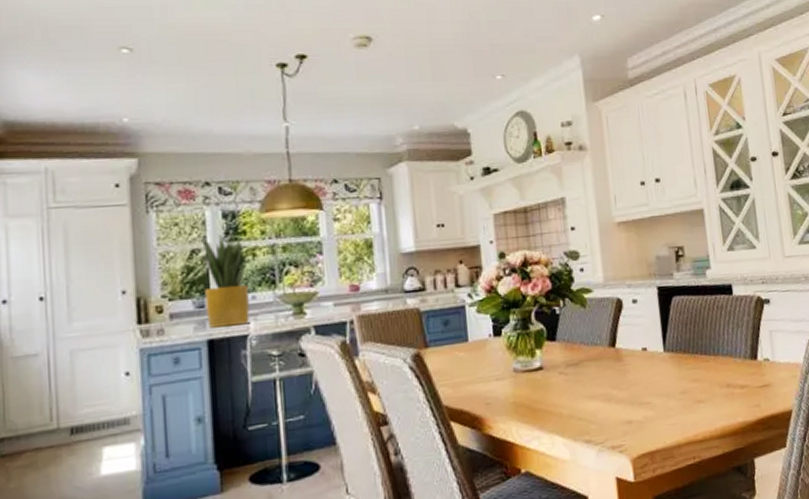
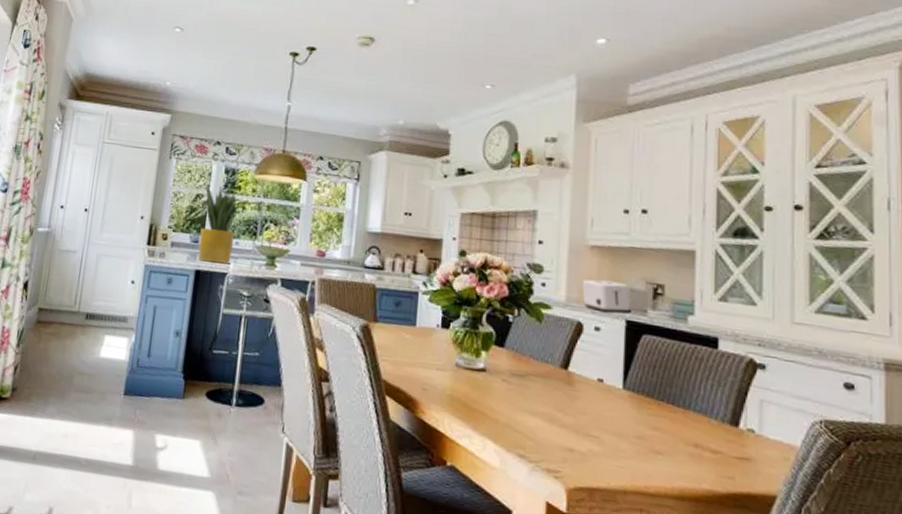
toaster: none [615,252,660,285] -> present [582,279,631,313]

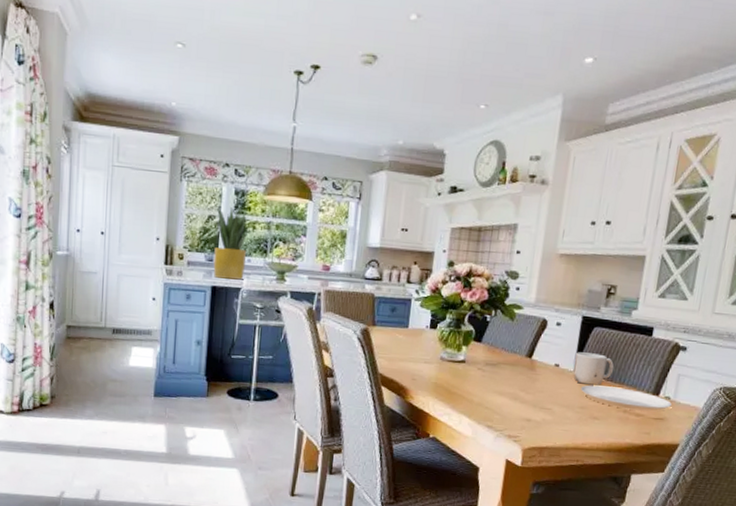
toaster: present [582,279,631,313] -> none [549,283,589,311]
mug: none [622,364,675,409] -> present [573,352,614,386]
plate: none [633,408,759,449] -> present [580,385,673,412]

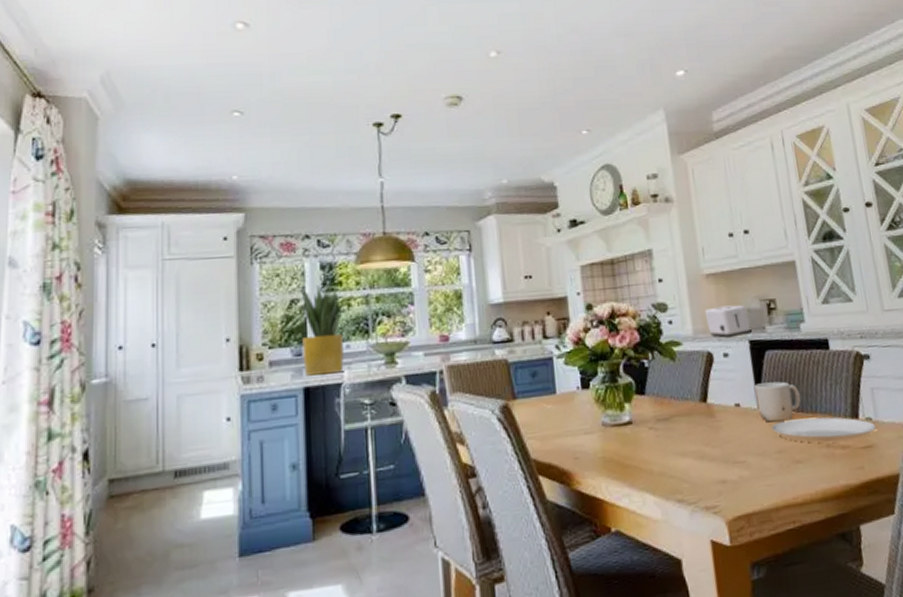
toaster: none [549,283,589,311] -> present [704,304,751,338]

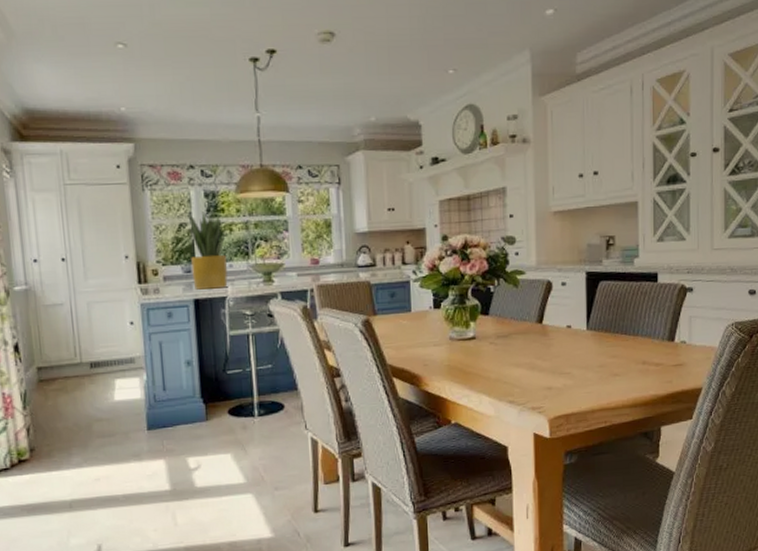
toaster: present [704,304,751,338] -> none [549,240,589,269]
mug: present [753,381,801,422] -> none [585,308,626,342]
plate: present [771,417,877,443] -> none [596,339,689,361]

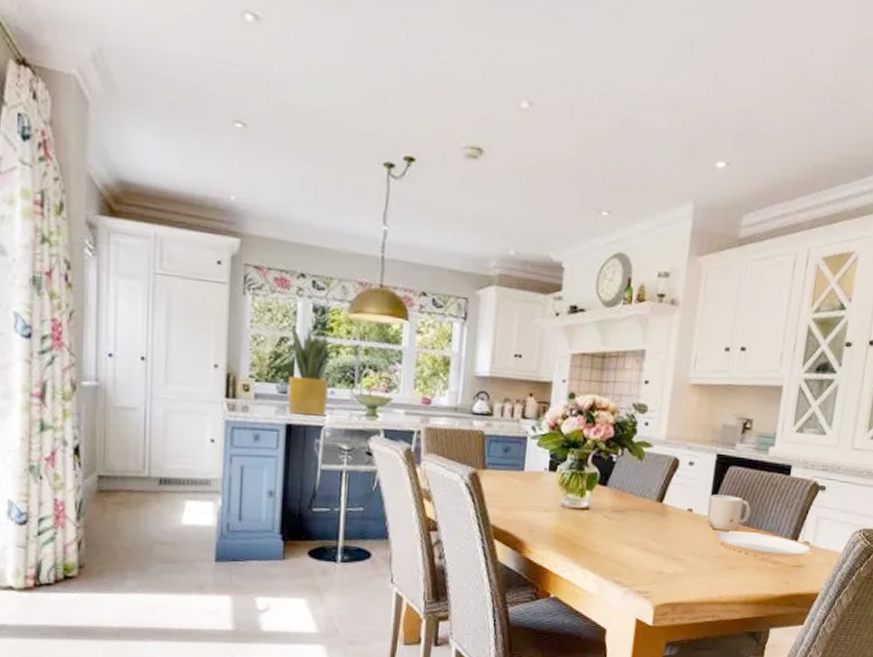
mug: none [585,308,626,342] -> present [707,494,751,531]
plate: none [596,339,689,361] -> present [715,531,812,559]

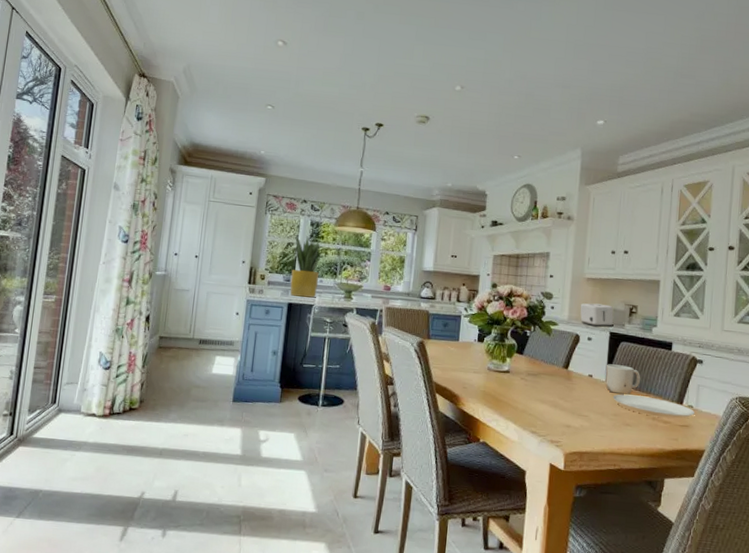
toaster: none [681,417,723,448] -> present [580,303,614,327]

